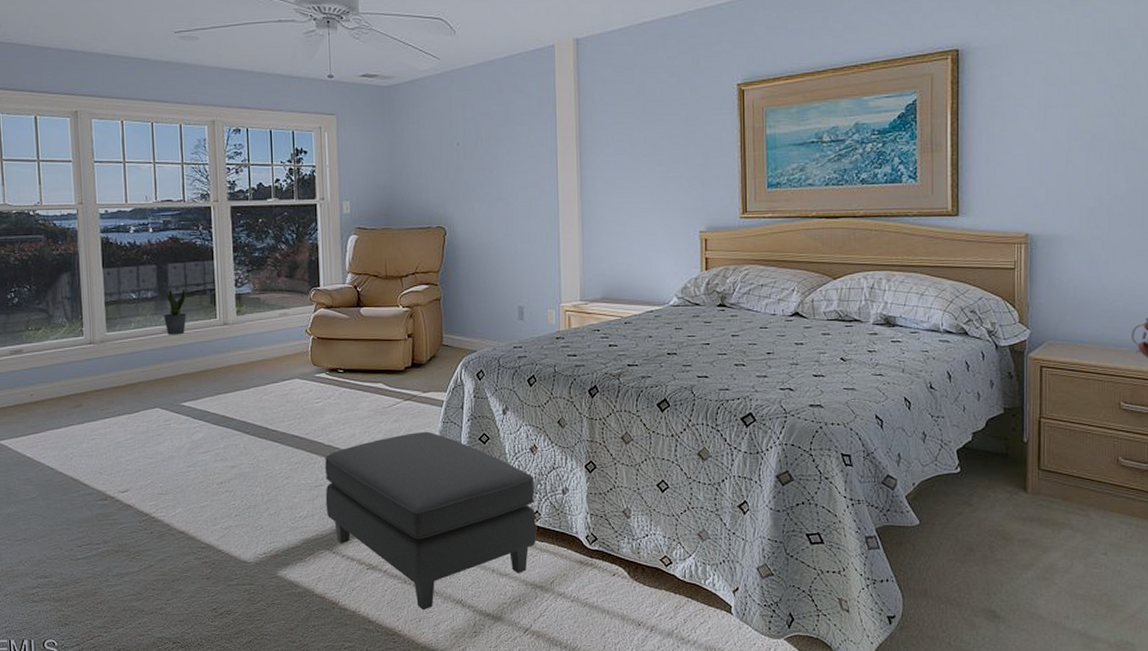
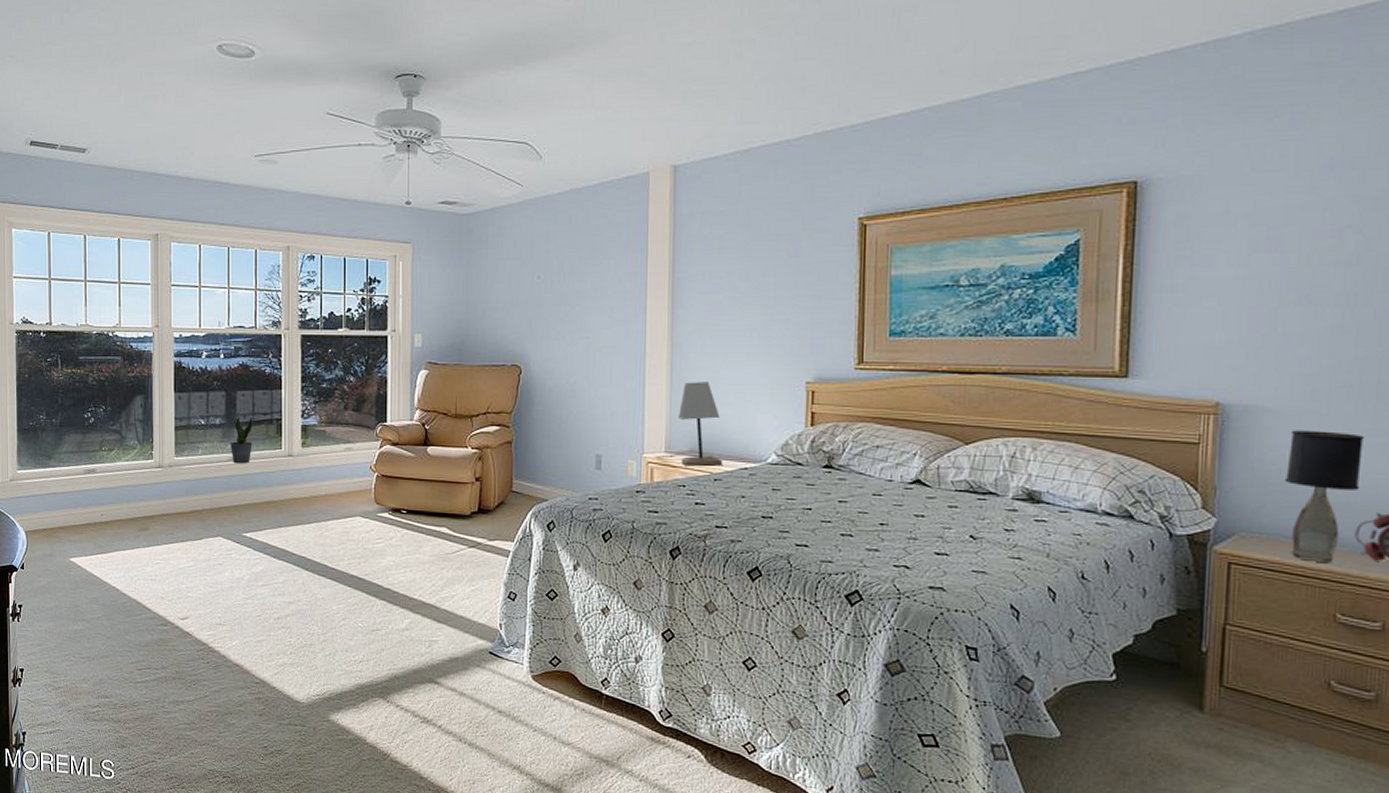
ottoman: present [325,431,536,611] -> none [382,581,605,773]
lamp: none [591,235,632,313] -> present [679,382,723,467]
table lamp: none [1078,253,1135,362] -> present [1284,430,1365,564]

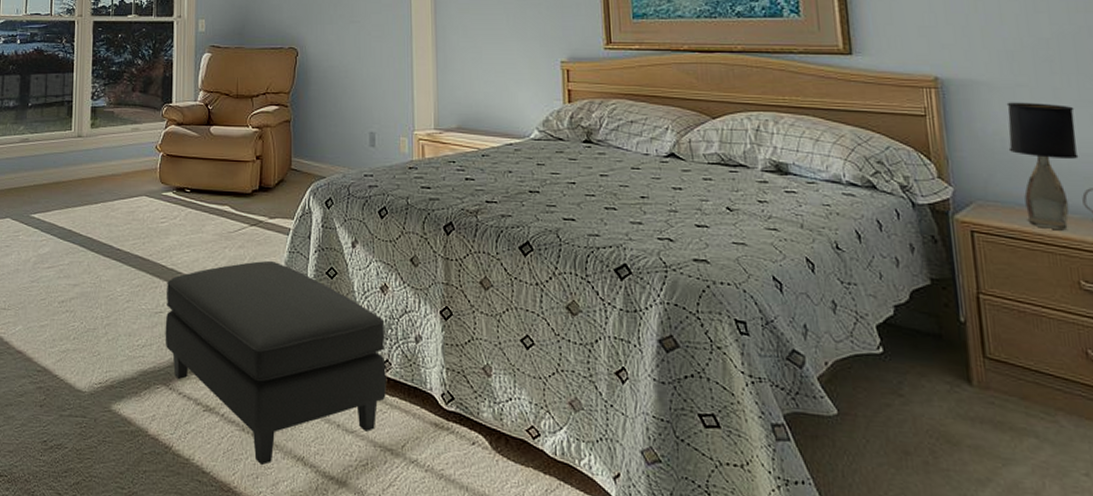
potted plant: present [230,416,253,464] -> none [22,99,45,145]
ottoman: none [382,581,605,773] -> present [165,260,386,466]
lamp: present [679,382,723,467] -> none [445,62,490,143]

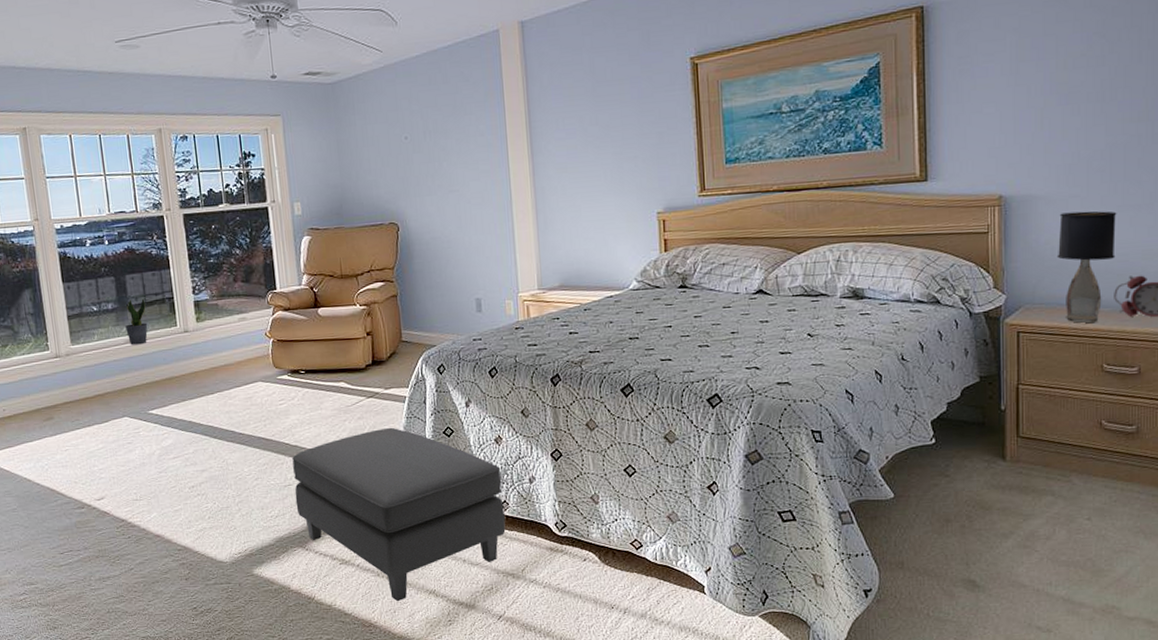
potted plant: none [22,99,45,145] -> present [125,298,148,345]

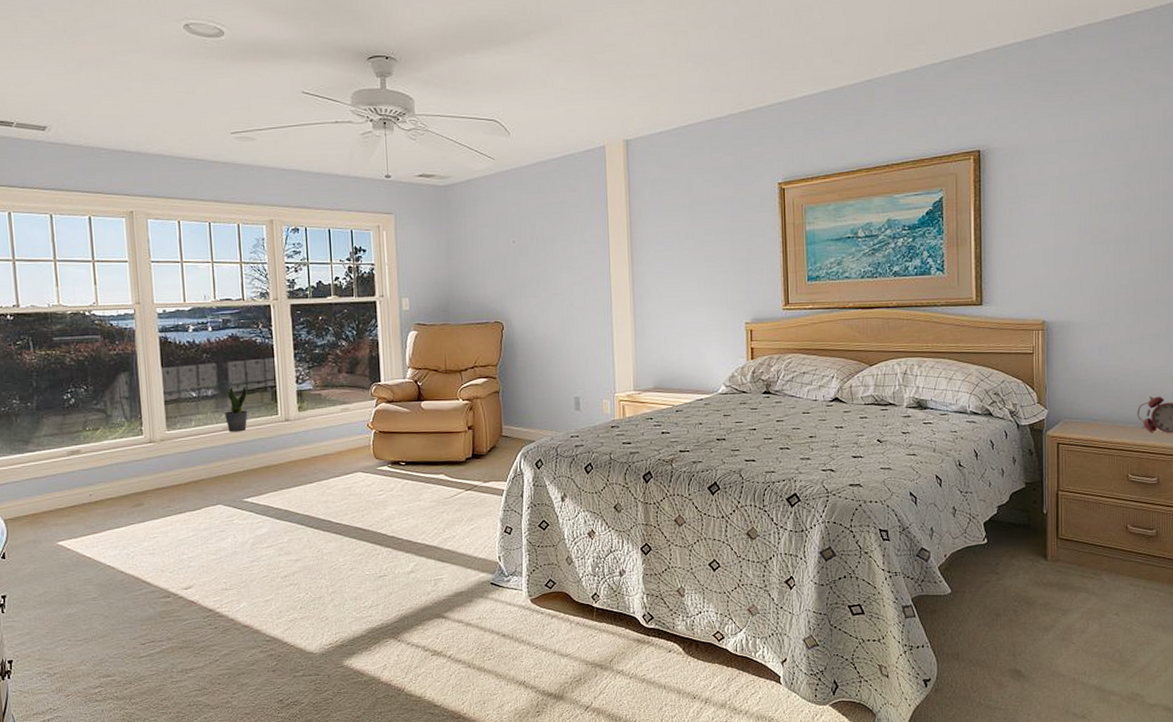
ottoman: present [292,427,506,602] -> none [389,519,596,693]
table lamp: present [1057,211,1117,324] -> none [1090,338,1140,438]

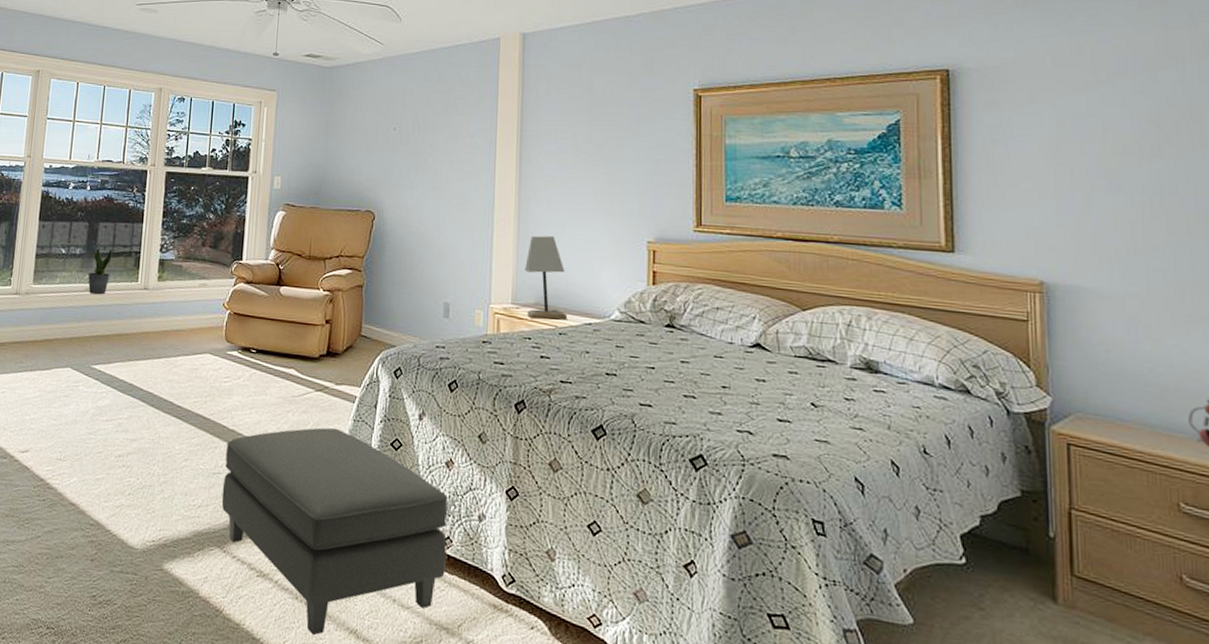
ottoman: none [389,519,596,693] -> present [221,427,449,636]
lamp: none [643,327,683,402] -> present [525,235,568,320]

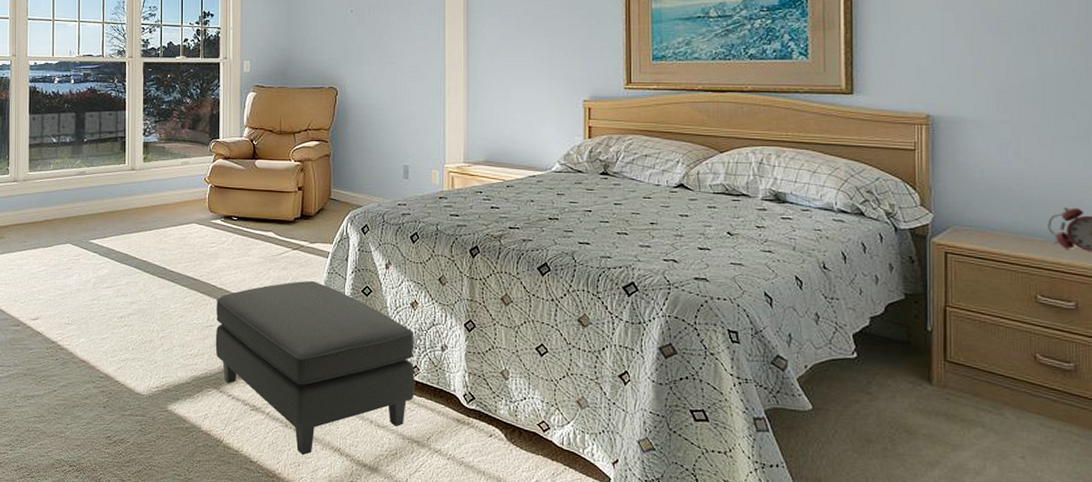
potted plant: present [88,247,113,295] -> none [79,135,100,178]
lamp: present [525,235,568,320] -> none [475,101,514,175]

